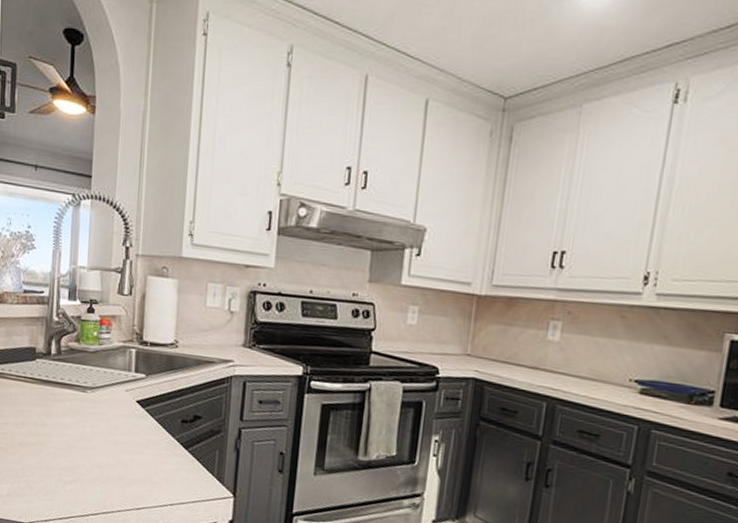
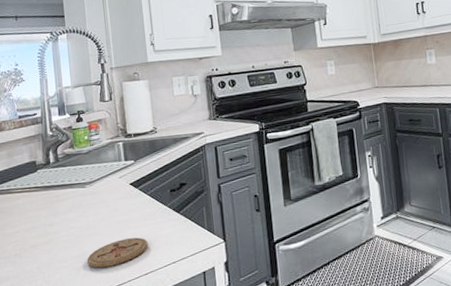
coaster: none [75,462,146,490] -> present [86,237,148,268]

